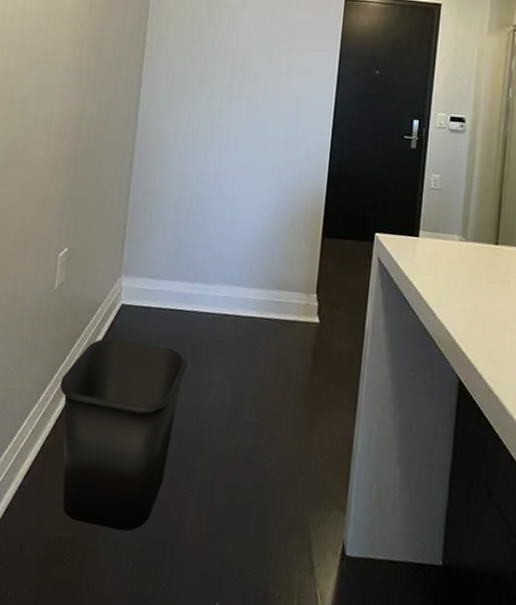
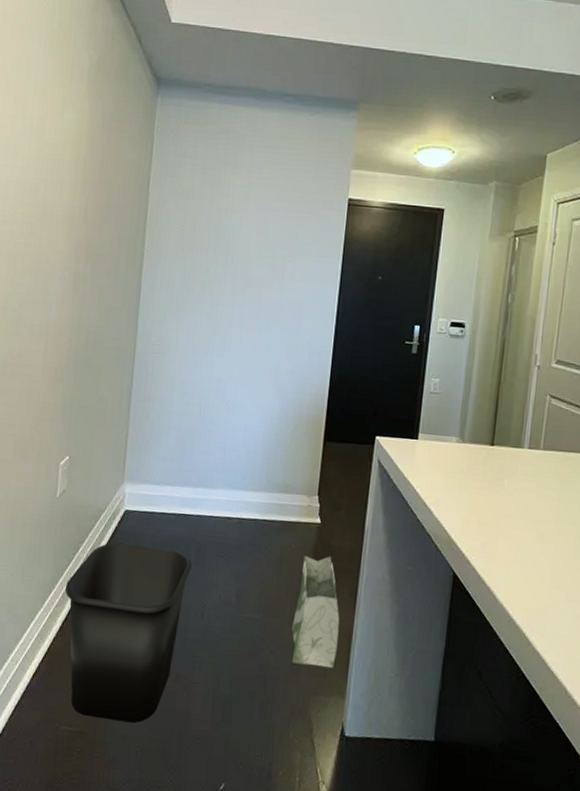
grocery bag: none [289,356,340,480] -> present [291,555,340,669]

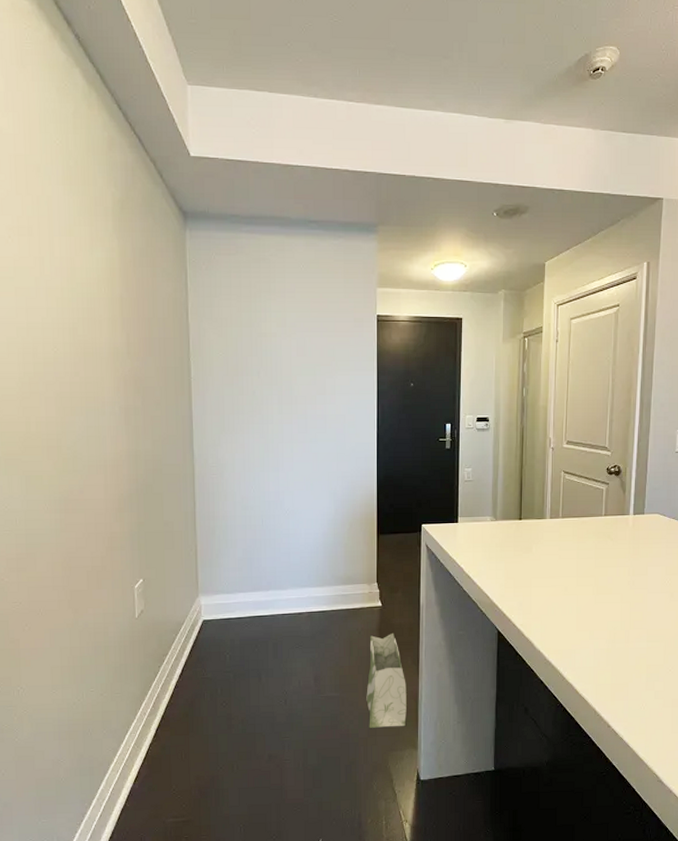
waste bin: present [65,542,192,723] -> none [154,648,271,806]

